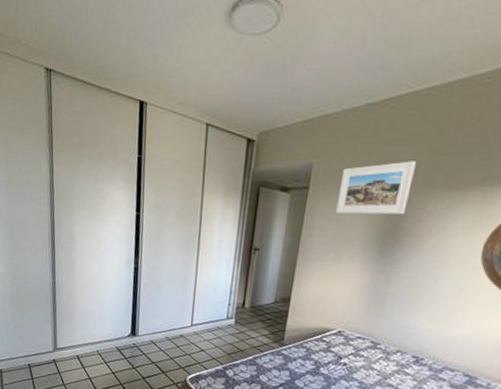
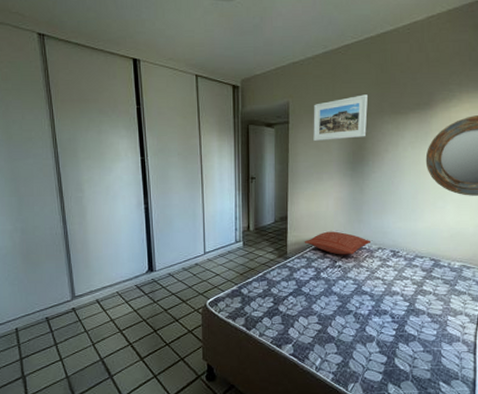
pillow: none [306,321,390,354] -> present [304,231,372,255]

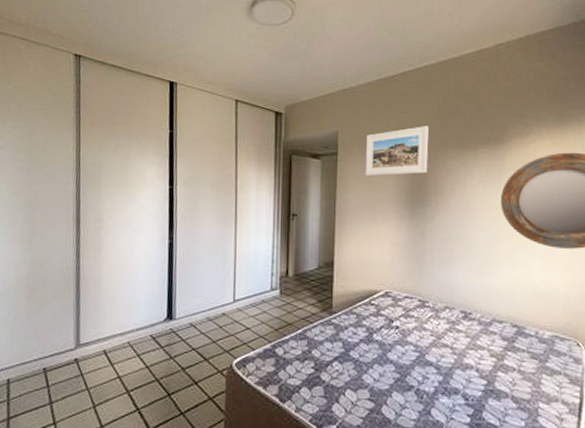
pillow: present [304,231,372,255] -> none [353,282,436,314]

